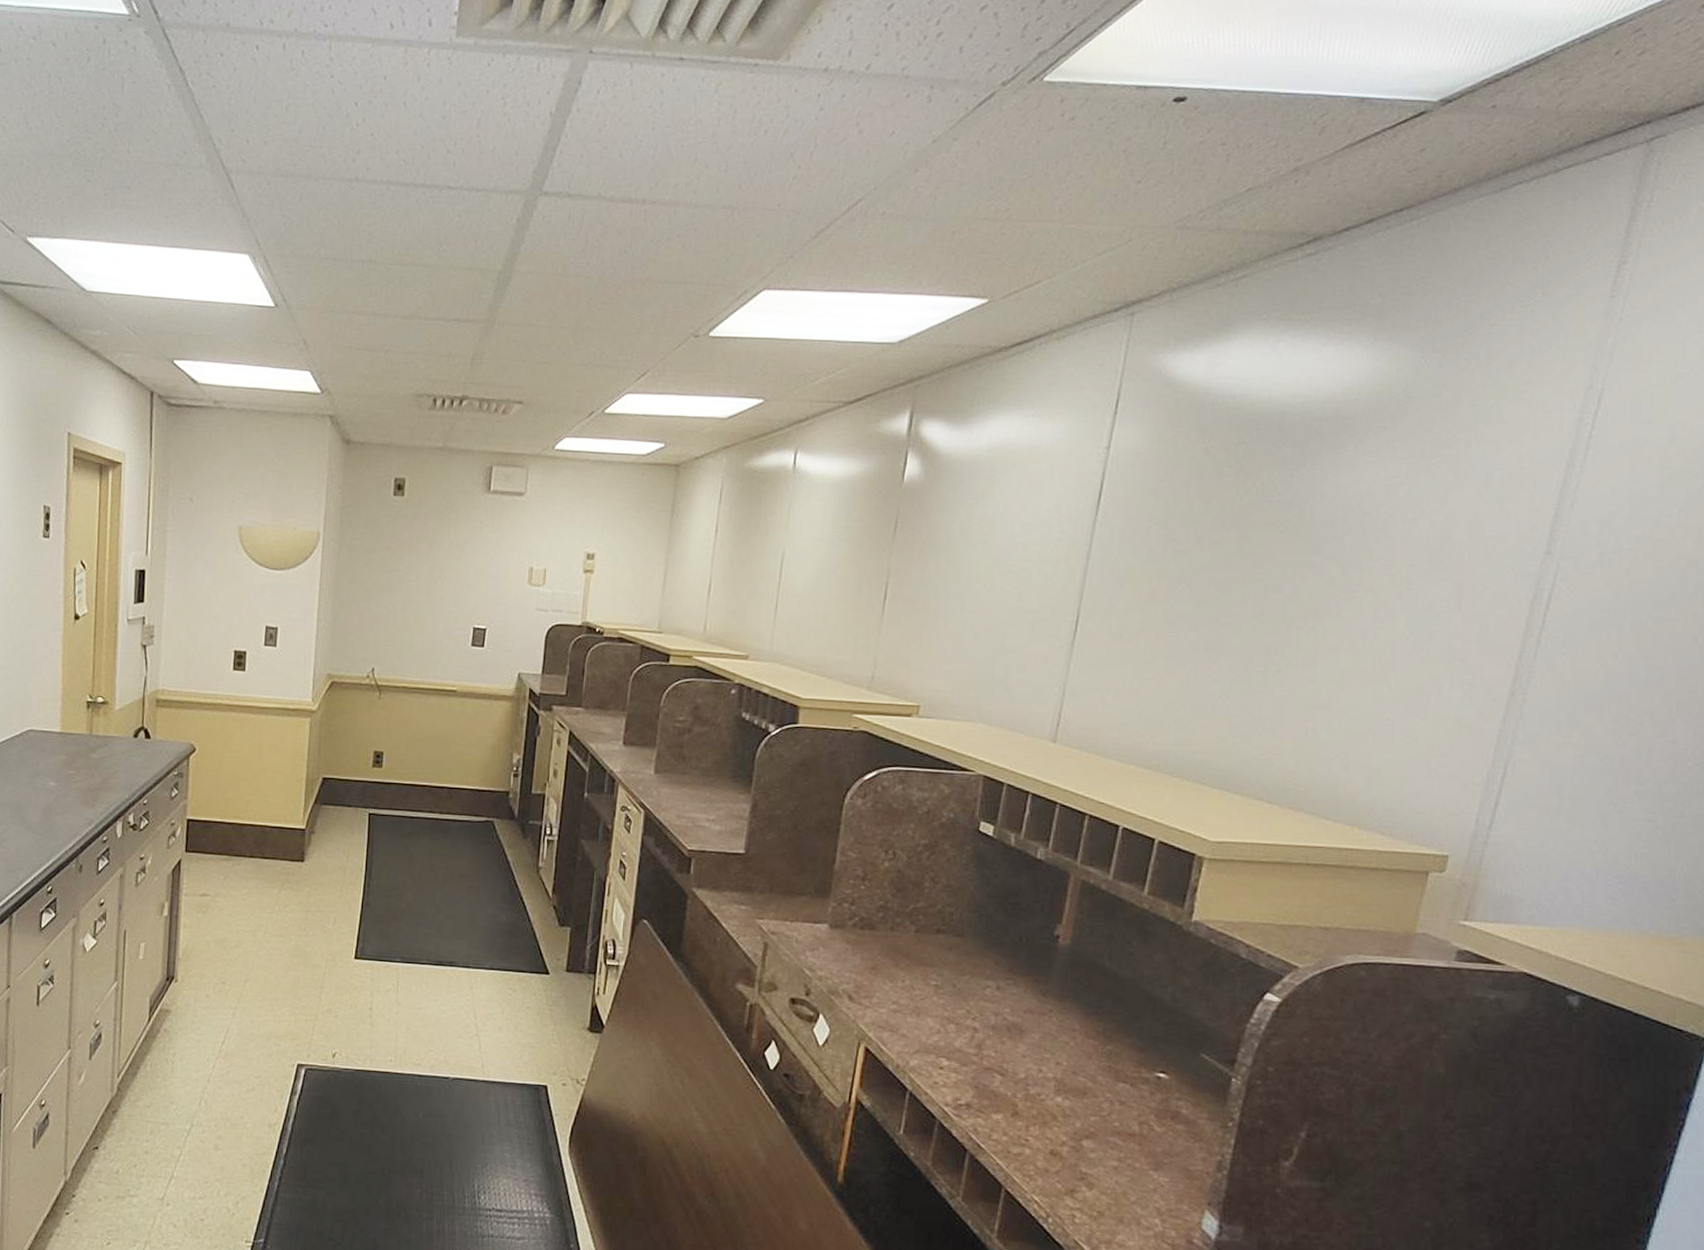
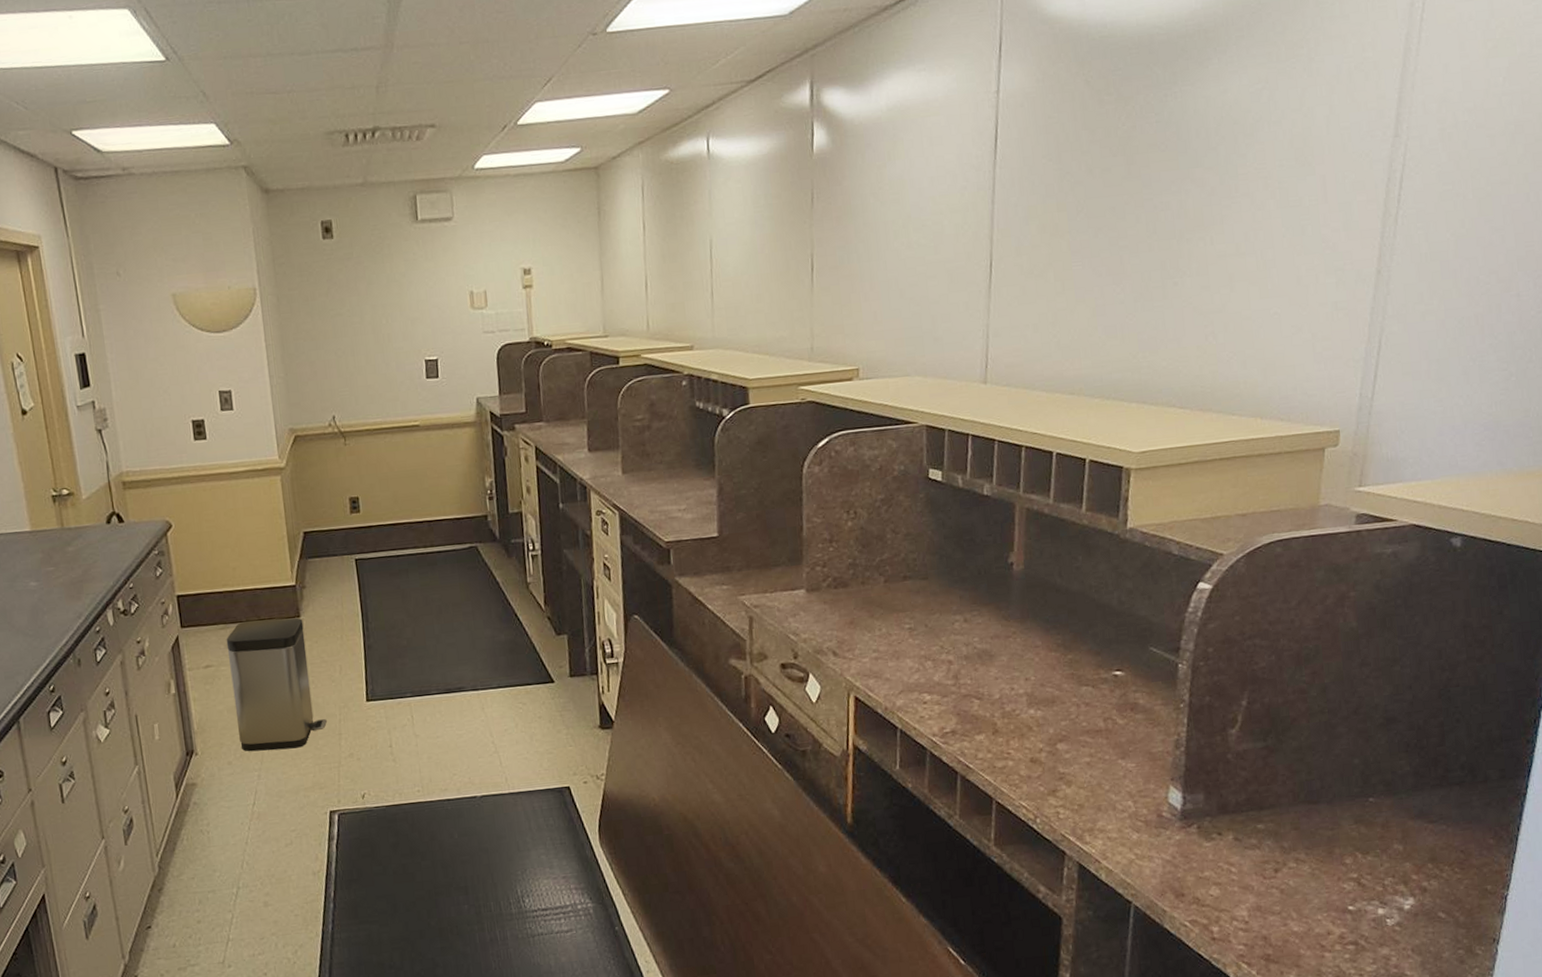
pedal bin: none [221,856,312,994] -> present [226,617,328,752]

